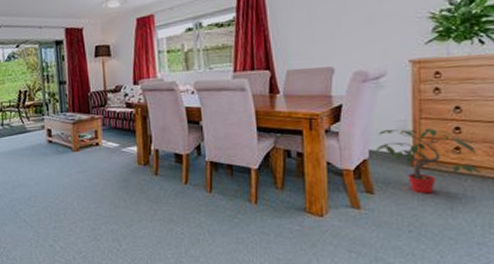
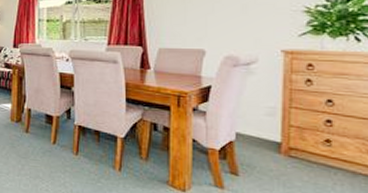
potted plant: present [375,128,483,194] -> none [242,115,354,183]

